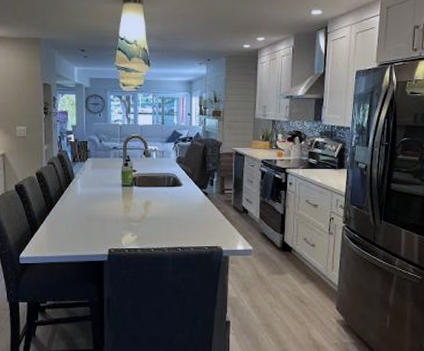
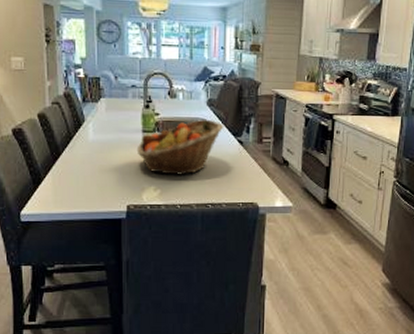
fruit basket: none [117,174,191,223] -> present [136,119,224,175]

